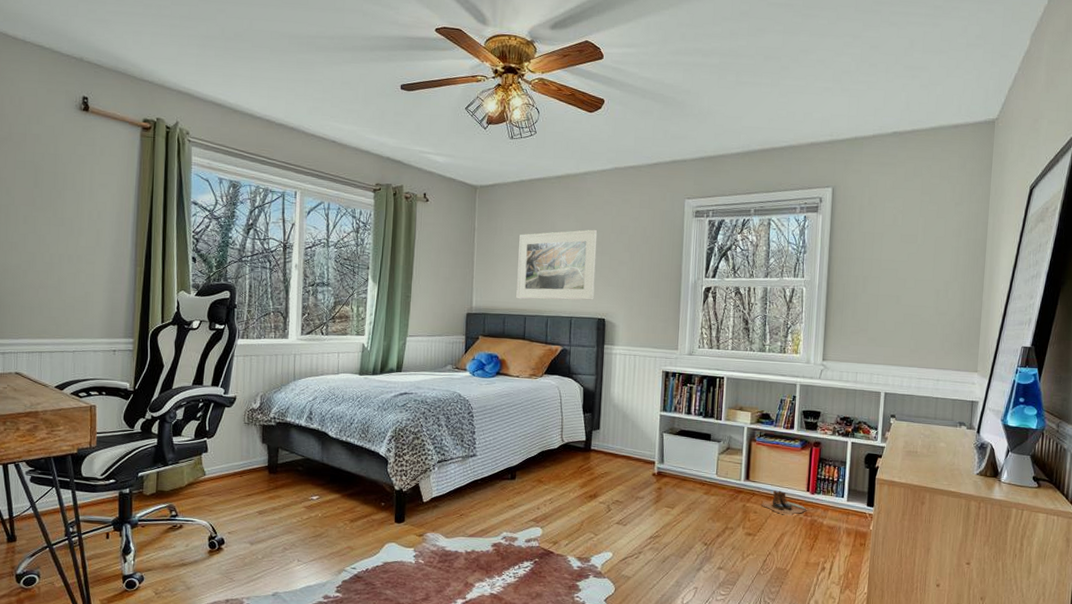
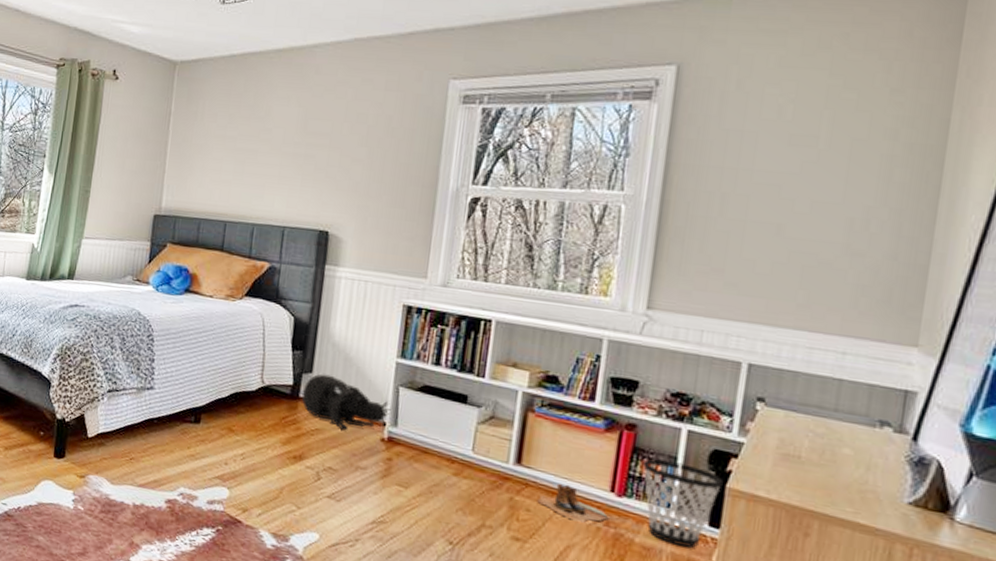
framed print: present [516,229,598,301] -> none [215,116,326,207]
tactical helmet: none [593,429,658,470] -> present [301,374,391,430]
wastebasket: none [826,464,874,522] -> present [643,458,724,548]

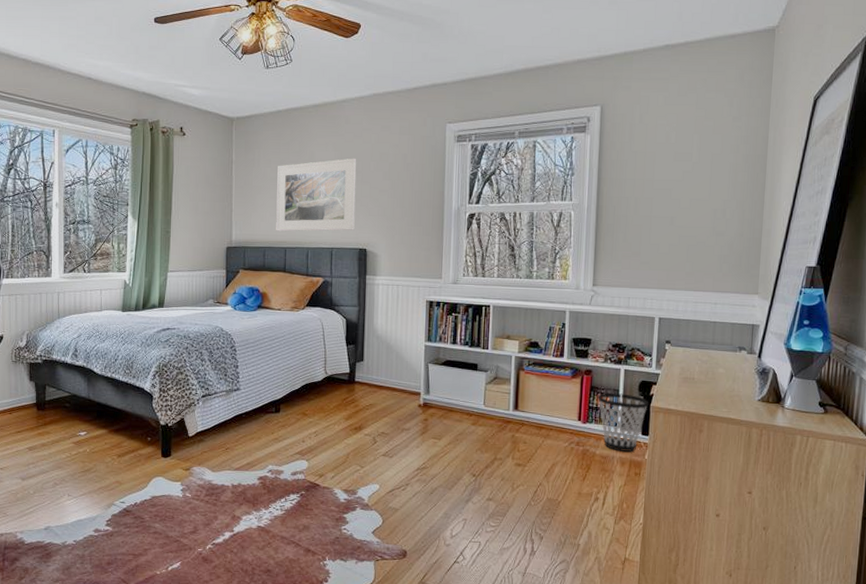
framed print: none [215,116,326,207] -> present [276,158,357,232]
tactical helmet: present [301,374,391,430] -> none [357,361,424,402]
boots: present [537,483,609,523] -> none [530,419,579,446]

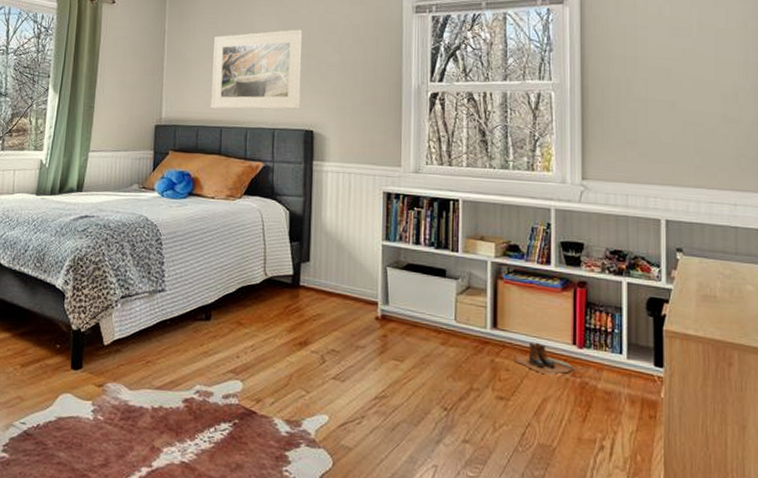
boots: none [530,419,579,446] -> present [514,341,575,376]
wastebasket: present [598,393,649,452] -> none [596,310,661,387]

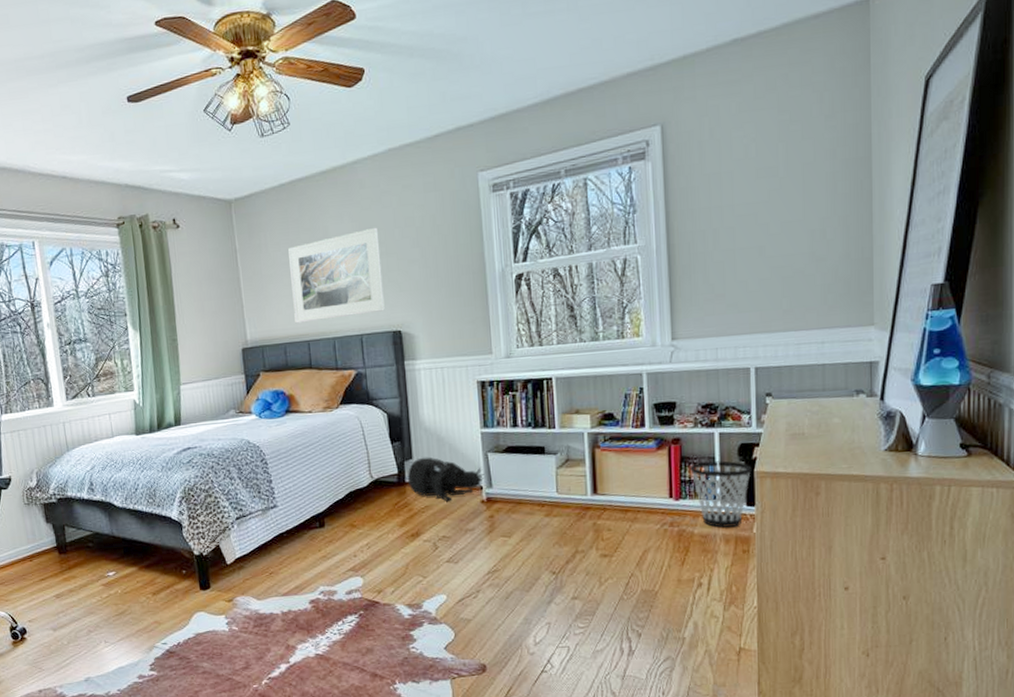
tactical helmet: none [302,261,382,312] -> present [407,457,486,501]
boots: present [514,341,575,376] -> none [615,500,672,529]
wastebasket: none [596,310,661,387] -> present [690,461,752,528]

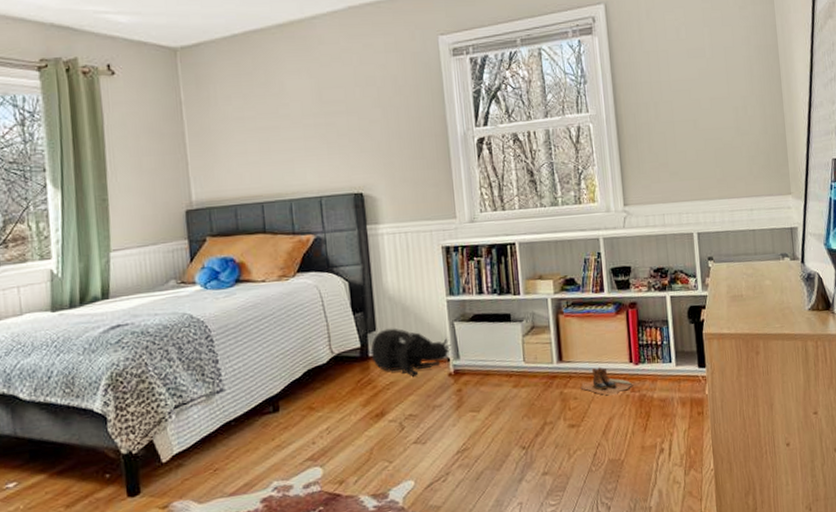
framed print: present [288,227,385,324] -> none [241,84,346,184]
boots: none [615,500,672,529] -> present [580,367,633,396]
wastebasket: present [690,461,752,528] -> none [647,323,701,391]

